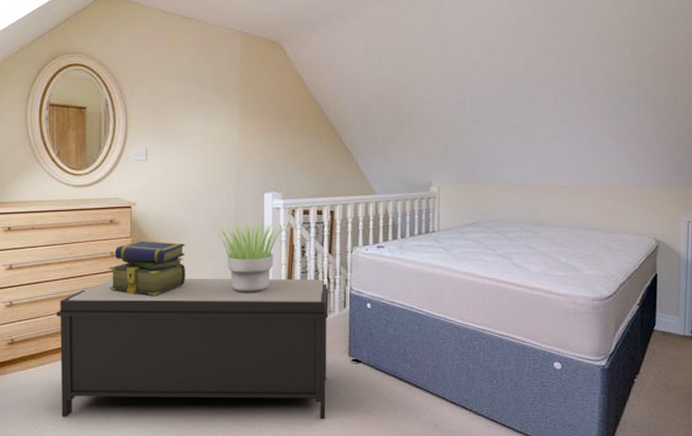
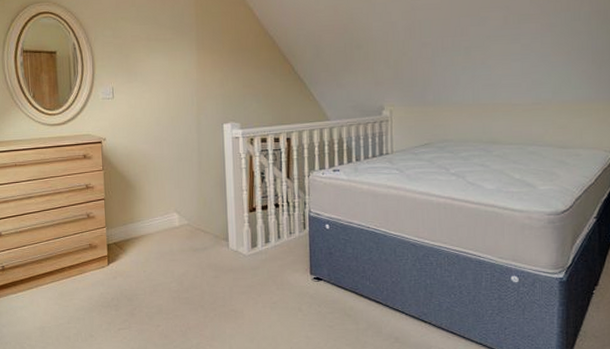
bench: present [56,278,329,420] -> none [40,203,291,335]
stack of books: present [108,240,186,296] -> none [84,172,155,224]
potted plant: present [215,221,285,292] -> none [180,150,245,218]

